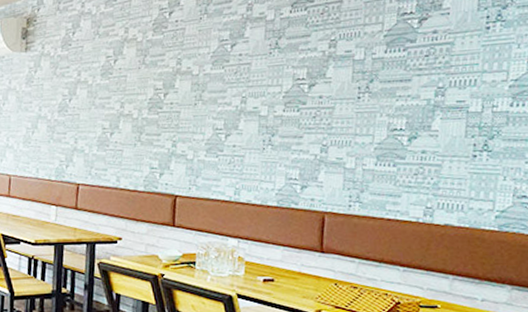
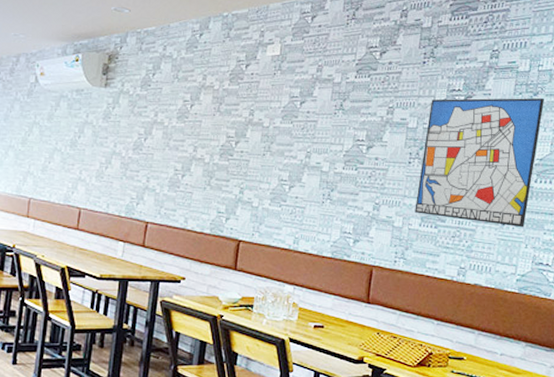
wall art: none [368,10,516,158] -> present [415,97,544,228]

